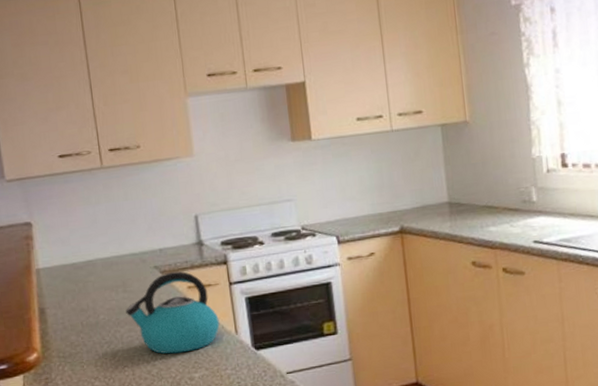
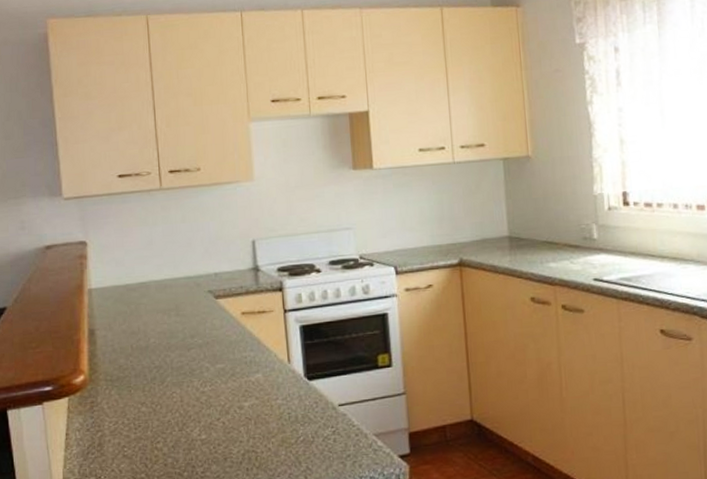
kettle: present [125,271,220,354] -> none [177,296,272,381]

